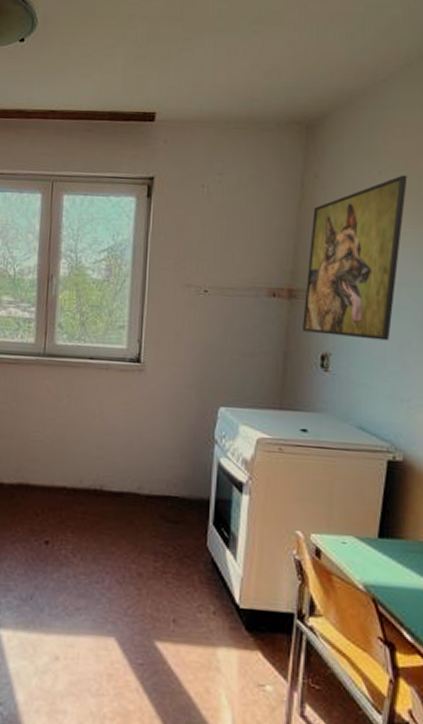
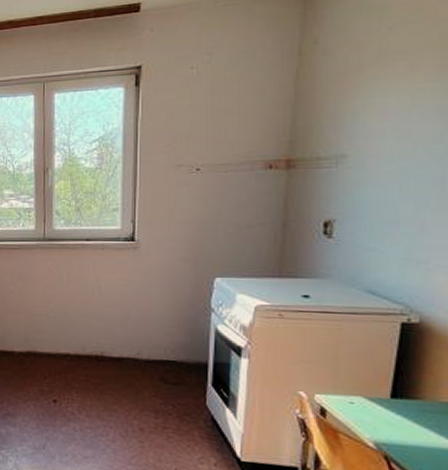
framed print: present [301,175,408,341] -> none [301,27,425,203]

